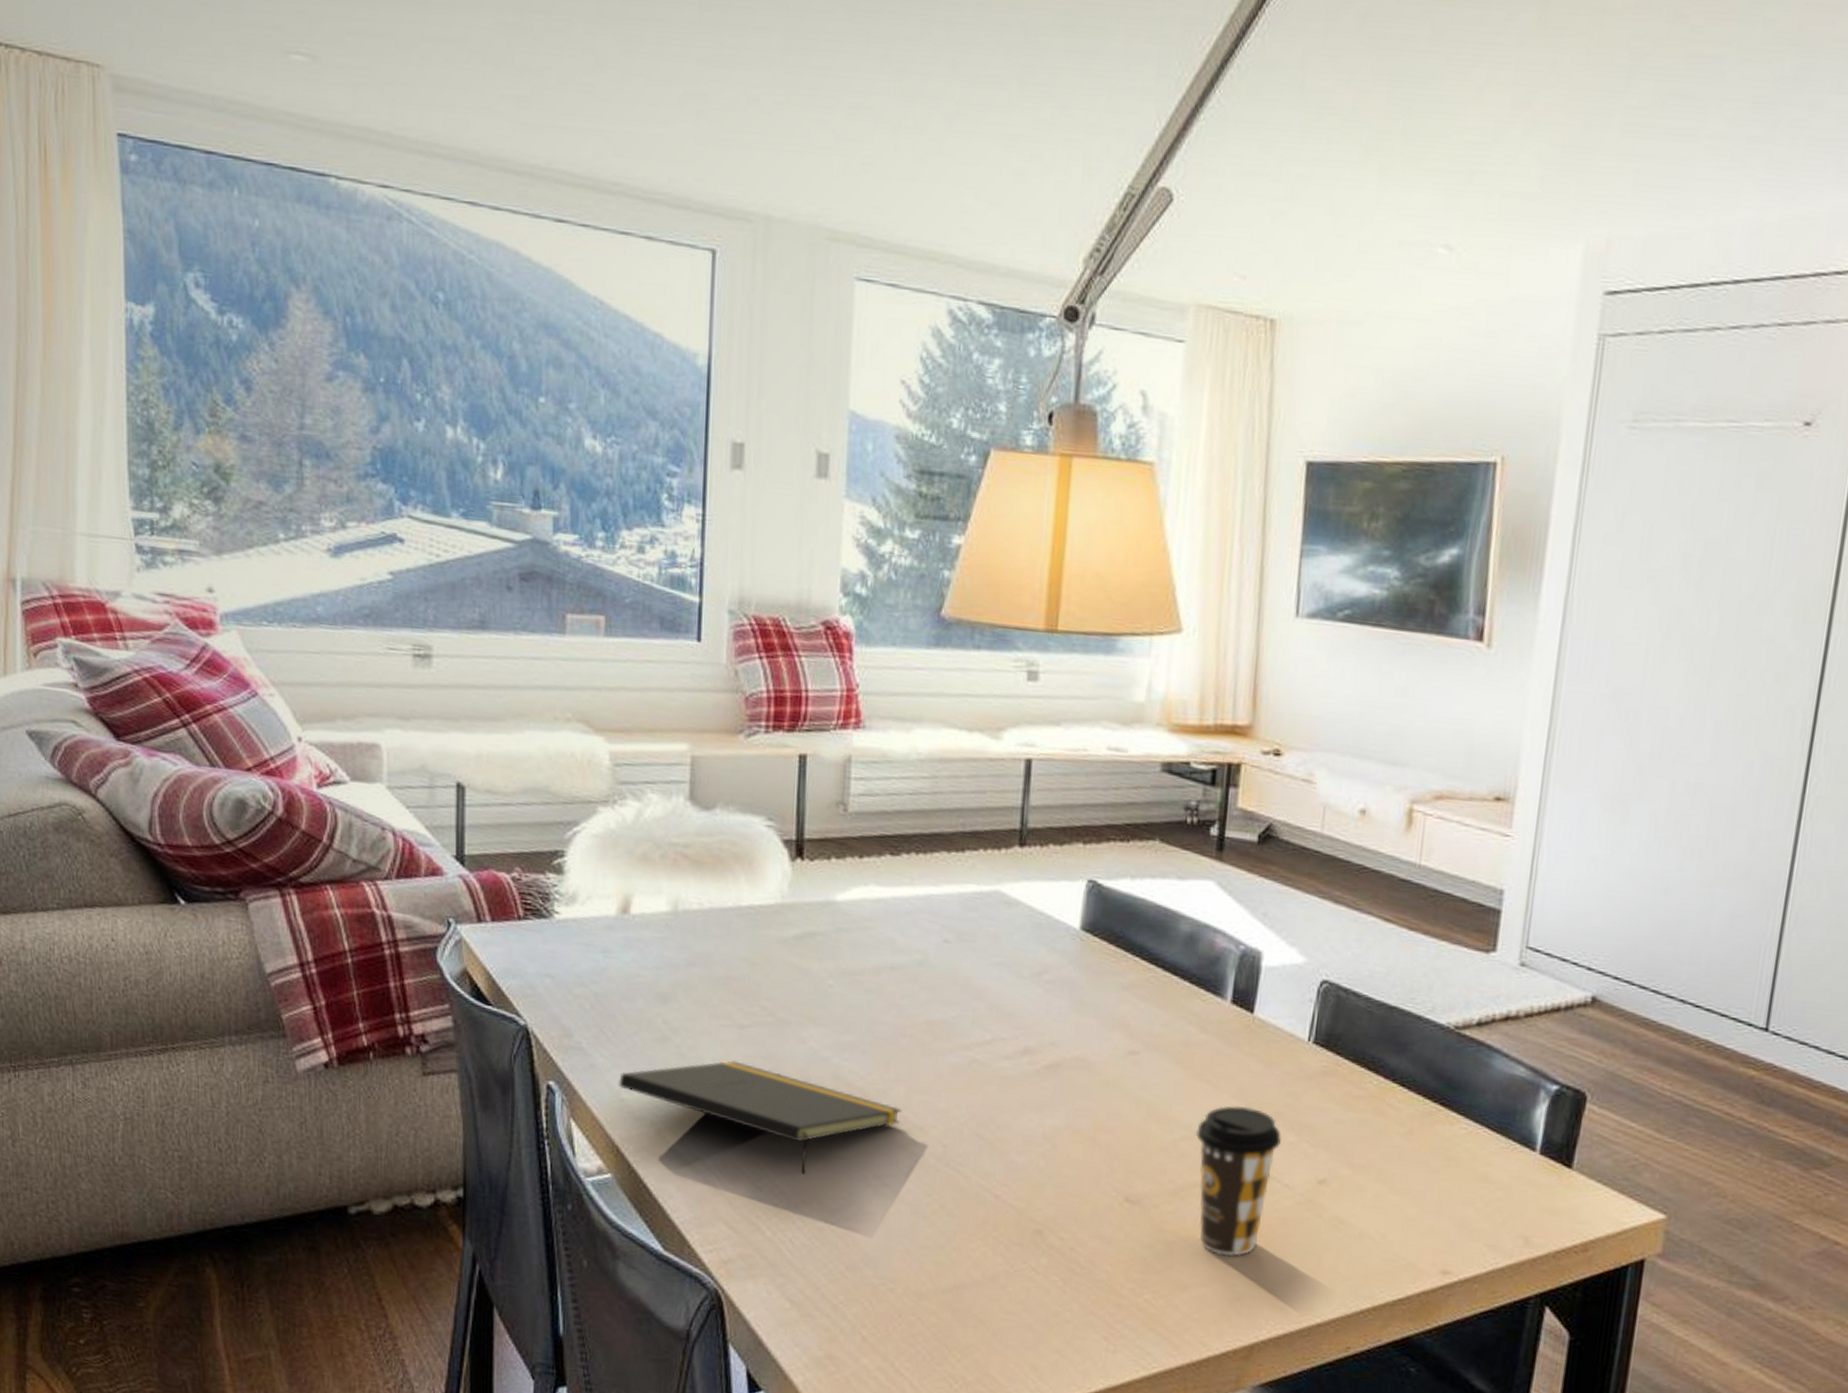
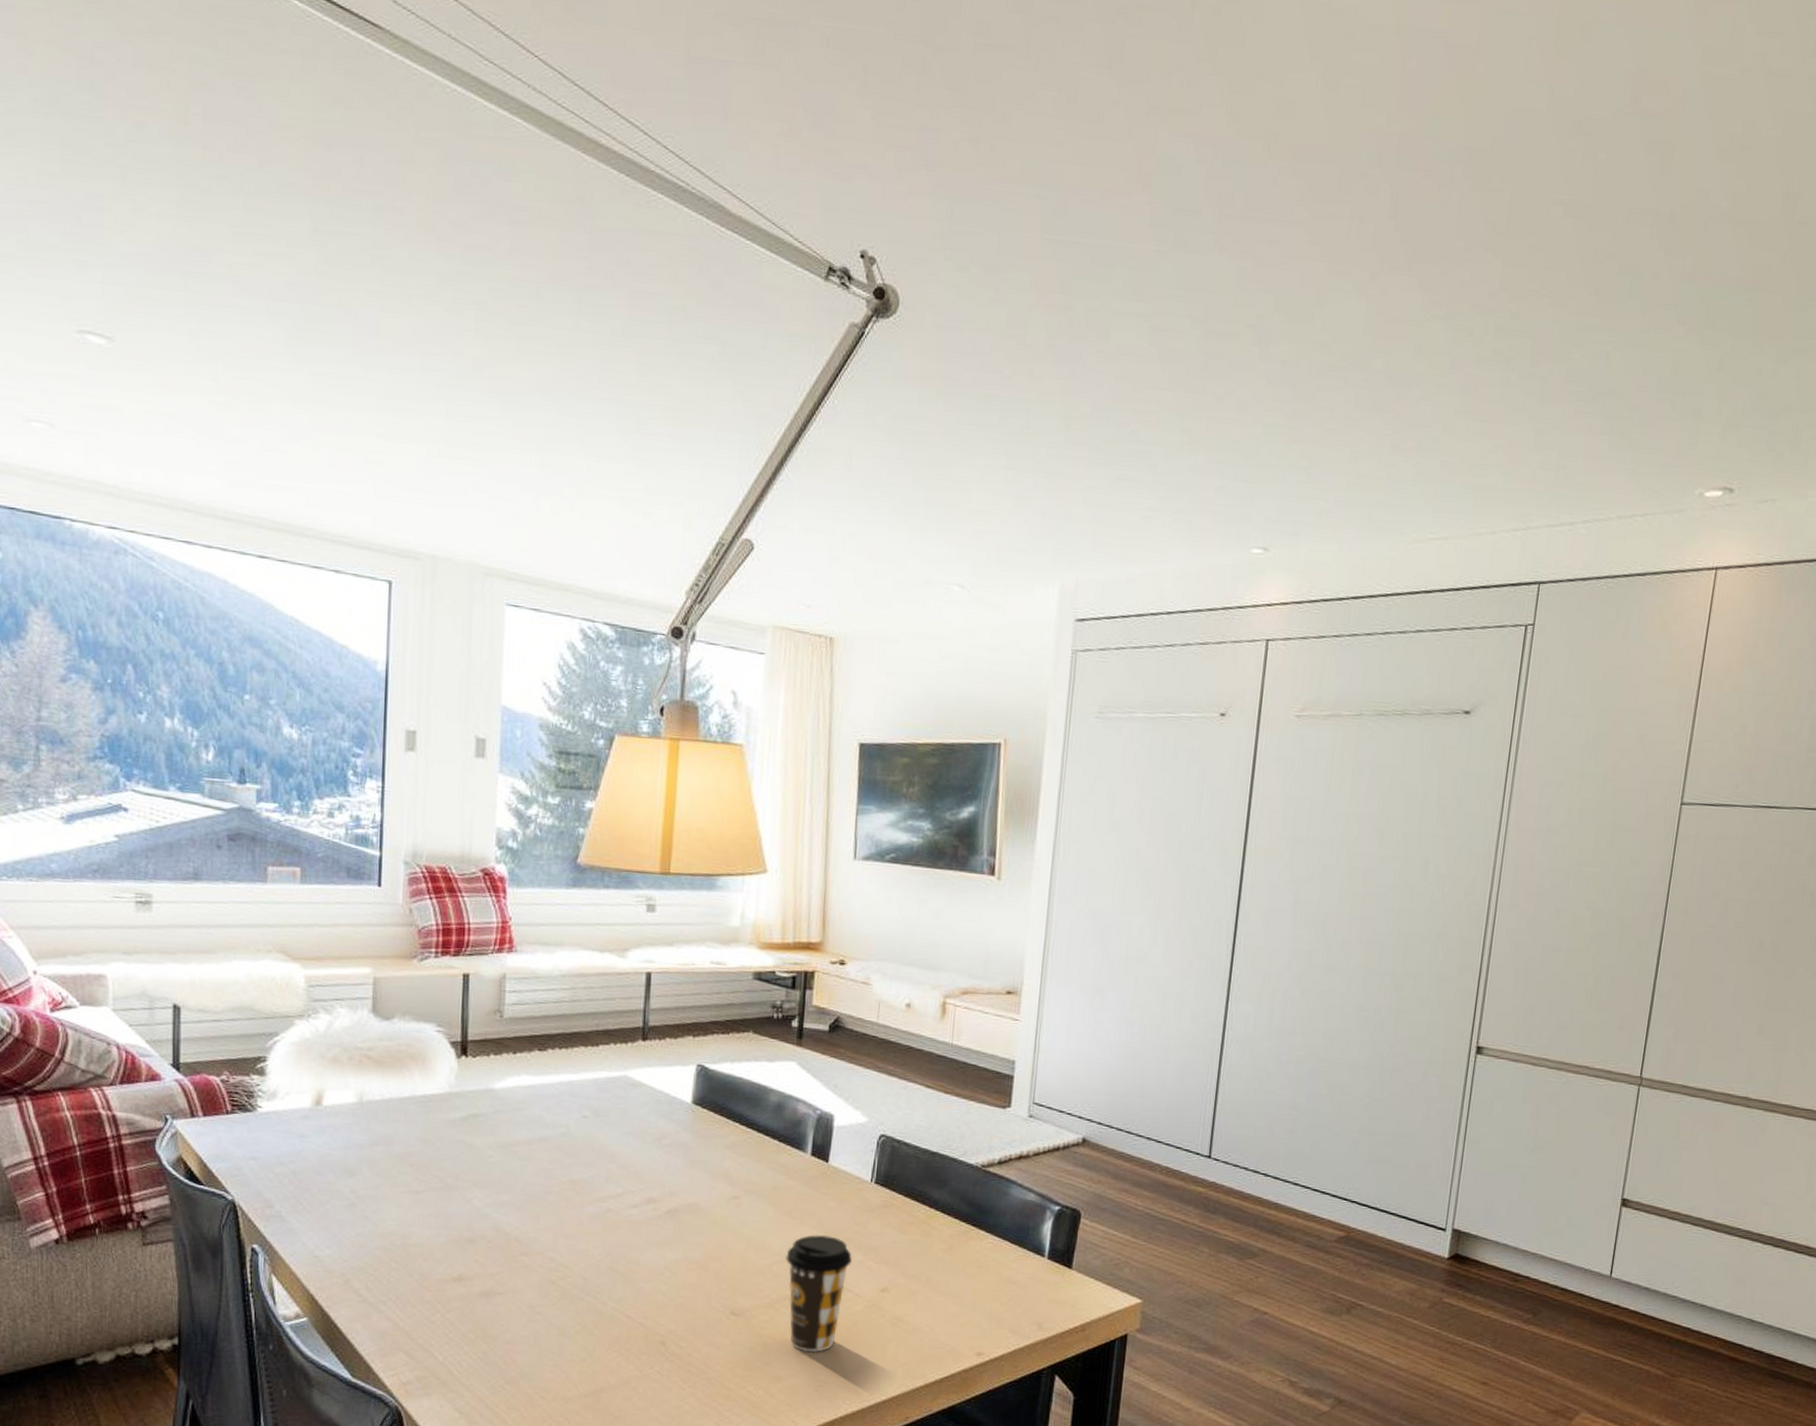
notepad: present [619,1060,902,1175] -> none [313,1220,551,1309]

